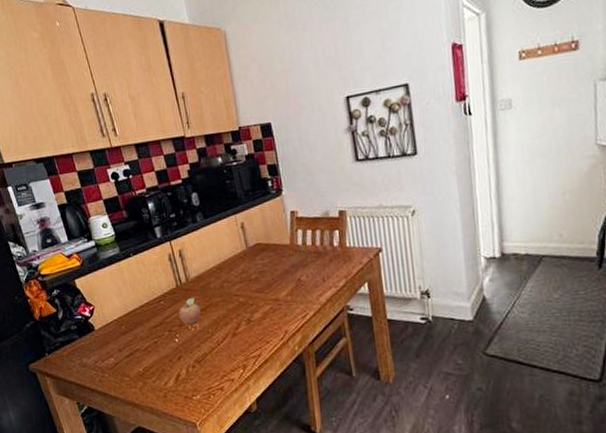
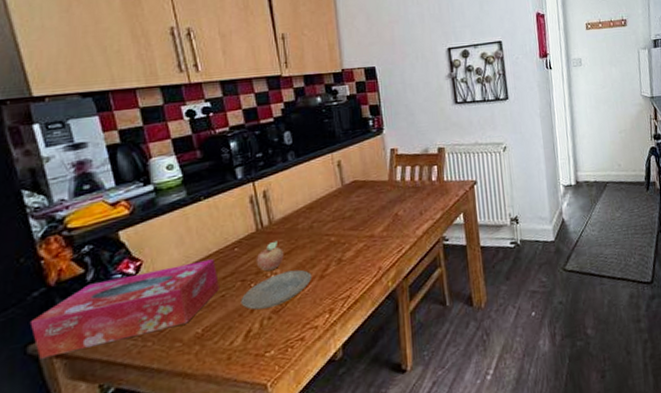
tissue box: none [27,309,152,376] -> present [29,259,219,359]
plate: none [169,325,225,358] -> present [240,269,311,310]

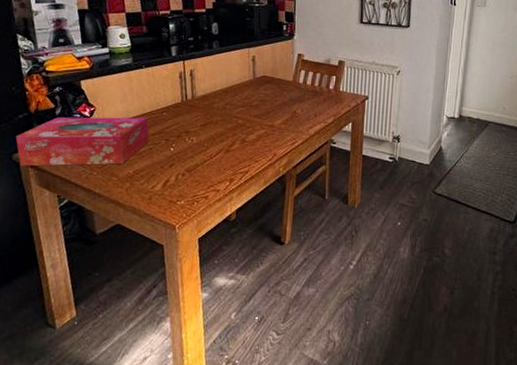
plate: present [240,269,311,310] -> none [163,140,219,167]
fruit: present [256,240,284,272] -> none [178,113,201,137]

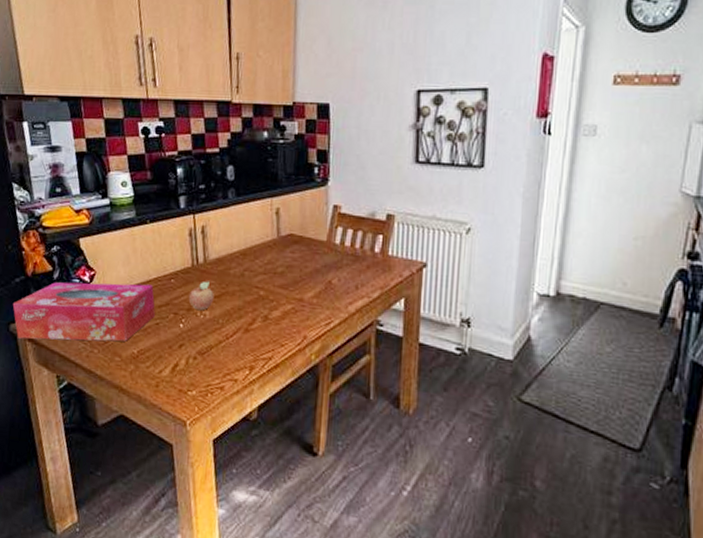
fruit: none [178,113,201,137] -> present [188,281,214,311]

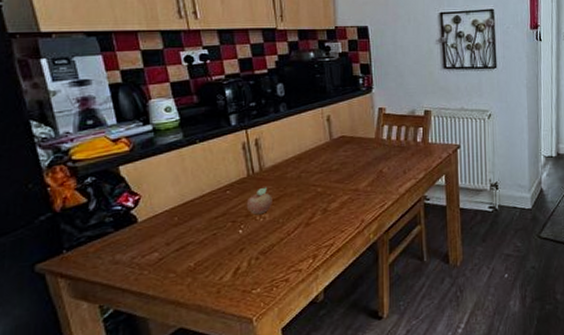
tissue box: present [12,282,155,342] -> none [37,199,211,278]

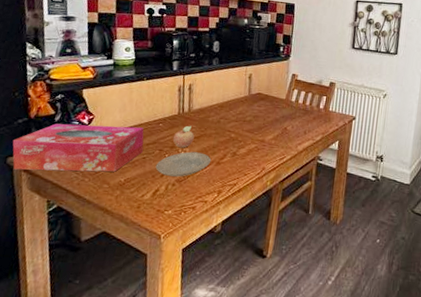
tissue box: none [37,199,211,278] -> present [12,123,144,172]
plate: none [230,216,297,250] -> present [155,151,211,177]

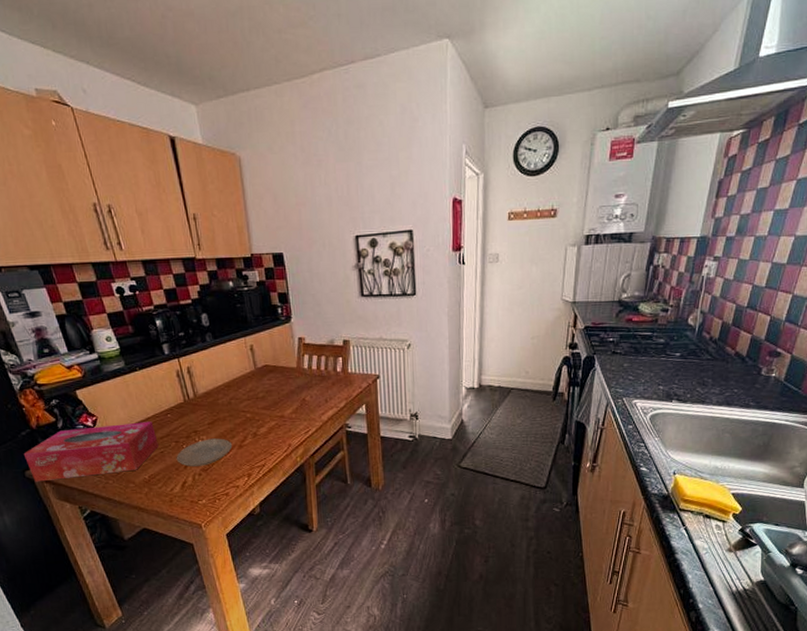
fruit: present [172,125,195,148] -> none [185,412,208,437]

